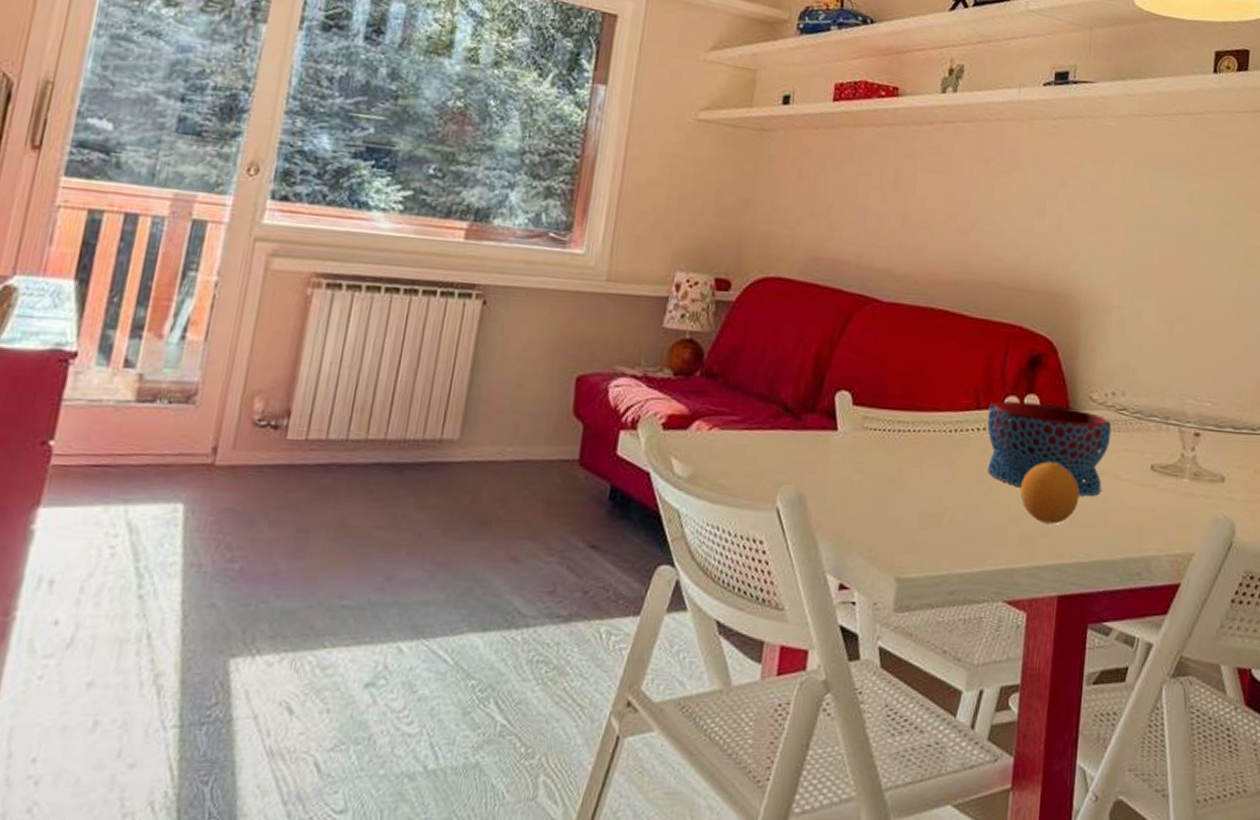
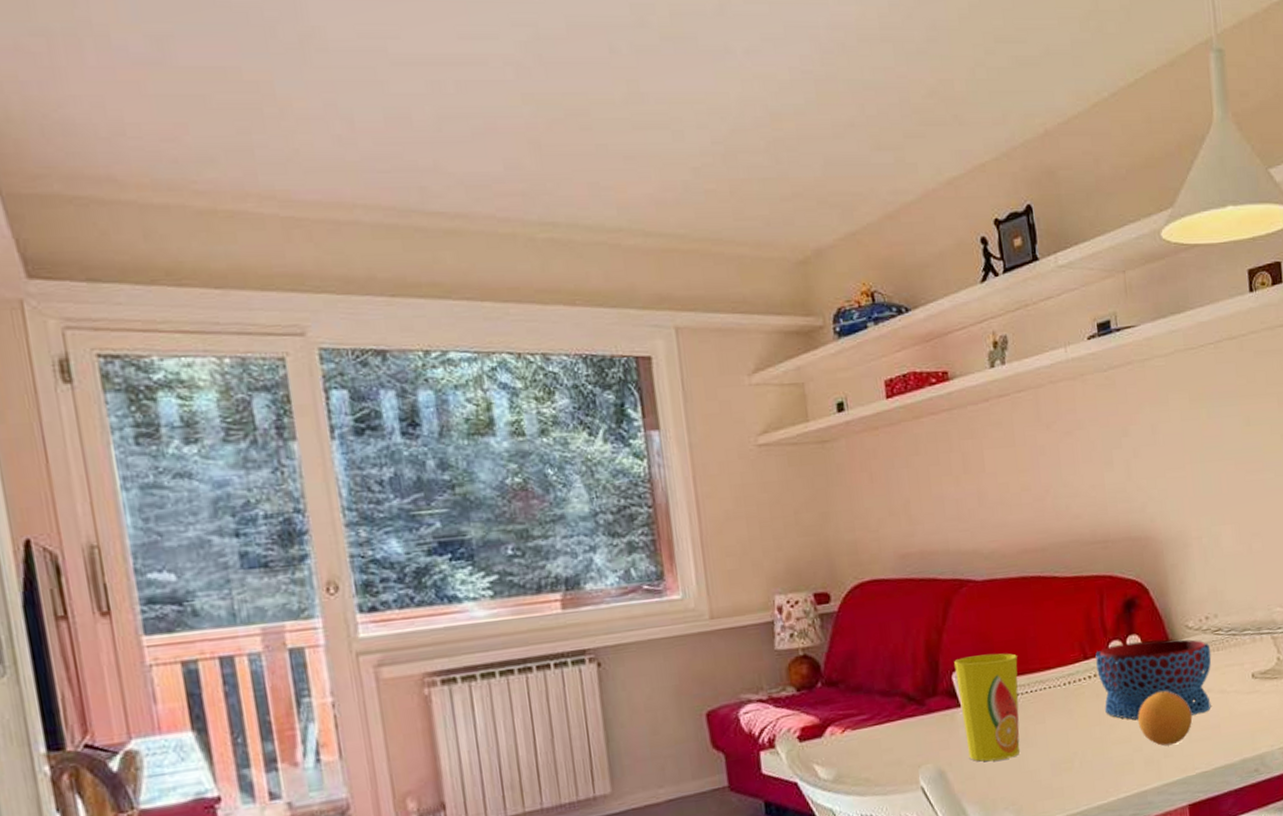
cup: none [834,378,907,499] -> present [954,653,1020,762]

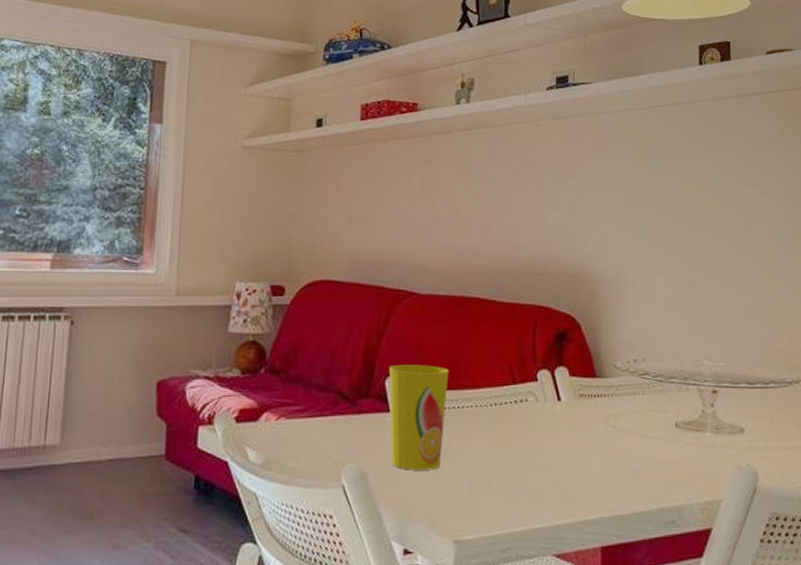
bowl: present [1095,639,1212,720] -> none [524,374,636,455]
fruit: present [1138,691,1193,747] -> none [559,426,613,483]

